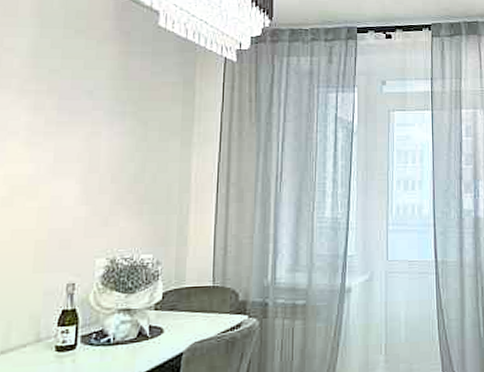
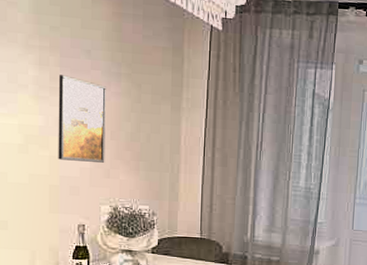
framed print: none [48,118,109,211] -> present [58,75,107,163]

